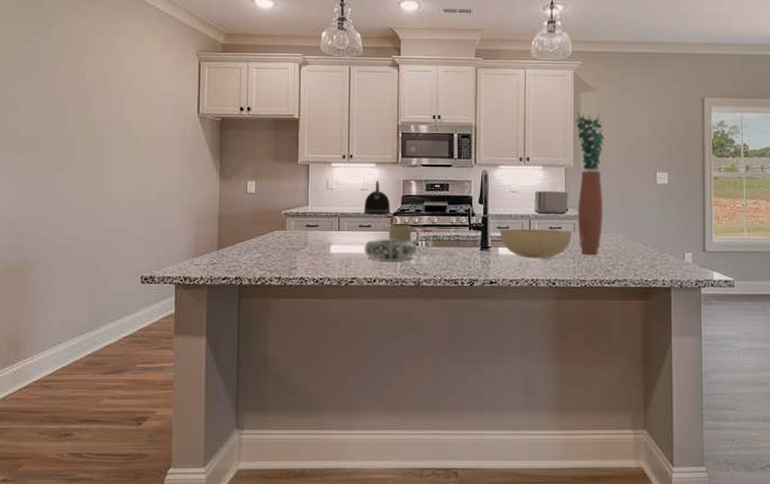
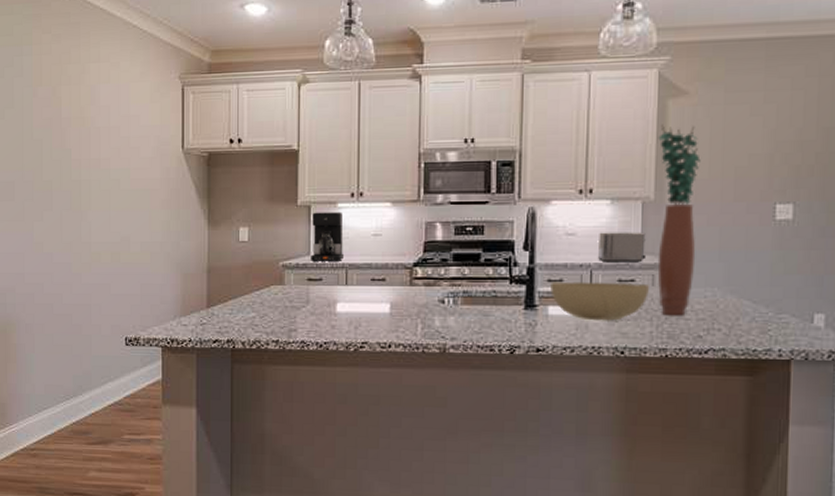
coffee maker: none [309,170,336,211] -> present [311,212,343,261]
kettle: present [363,181,391,215] -> none [376,224,410,265]
decorative bowl: present [364,239,416,261] -> none [377,296,442,323]
mug: present [388,225,420,243] -> none [406,278,446,301]

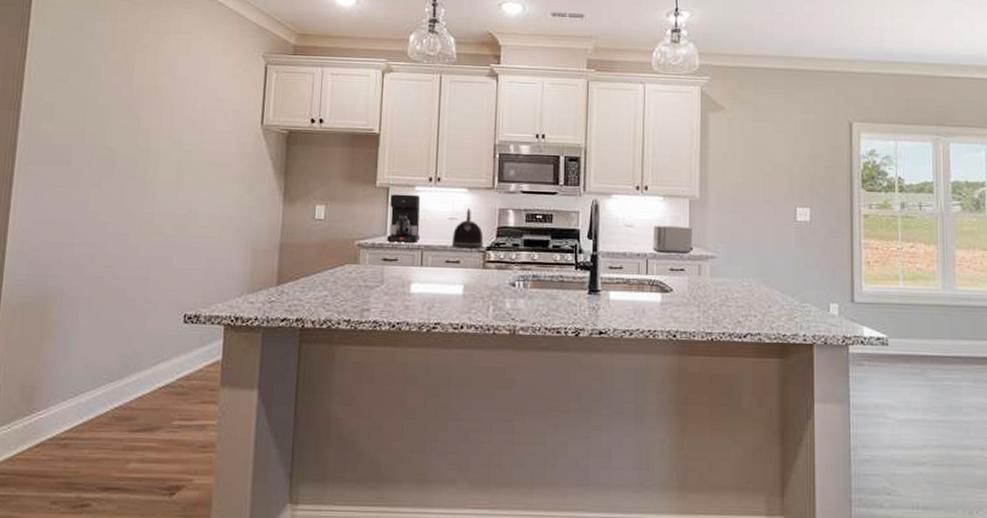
kettle: none [376,224,410,265] -> present [451,209,484,249]
bowl: present [550,281,649,321] -> none [612,268,696,307]
vase: present [657,124,701,316] -> none [701,133,736,303]

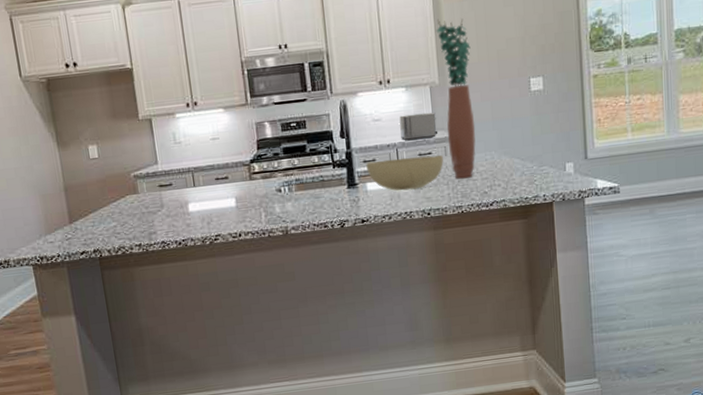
coffee maker: present [387,194,420,243] -> none [154,121,188,169]
kettle: present [451,209,484,249] -> none [217,127,247,165]
bowl: none [612,268,696,307] -> present [366,154,444,191]
vase: none [701,133,736,303] -> present [436,19,476,180]

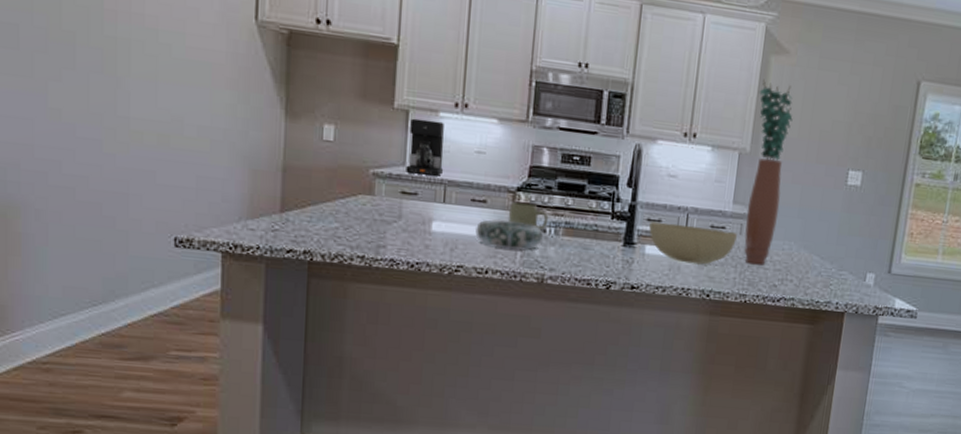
coffee maker: none [154,121,188,169] -> present [406,118,444,176]
decorative bowl: none [224,187,280,213] -> present [475,219,543,250]
mug: none [247,171,282,191] -> present [507,202,549,229]
toaster: present [399,112,438,141] -> none [695,177,739,211]

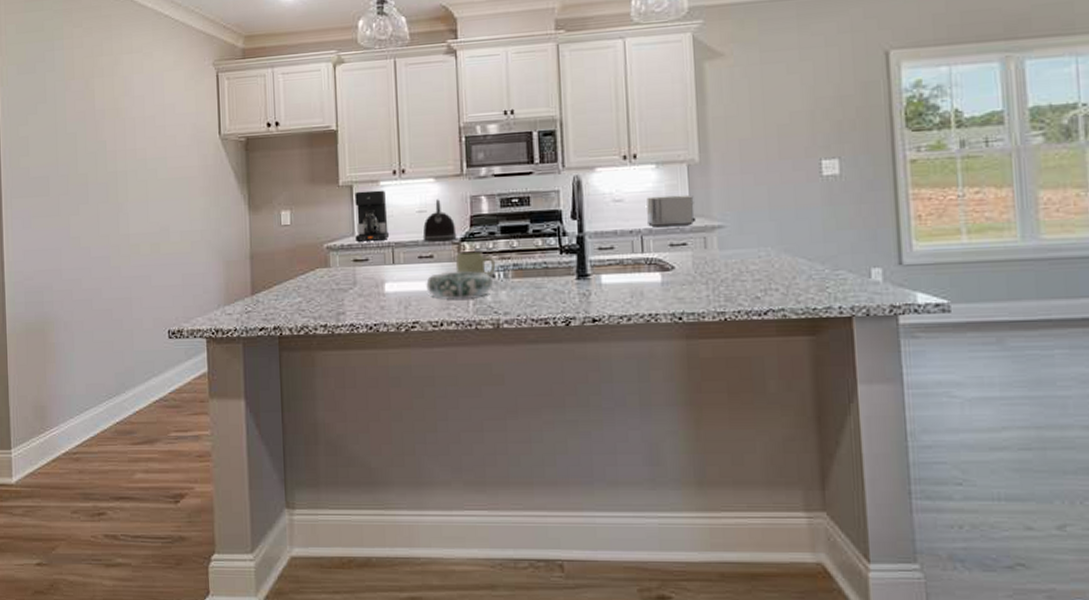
kettle: none [478,142,514,188] -> present [422,199,457,242]
bowl: present [649,221,737,265] -> none [602,246,702,287]
toaster: none [695,177,739,211] -> present [647,194,697,228]
vase: present [743,79,793,266] -> none [698,86,747,279]

